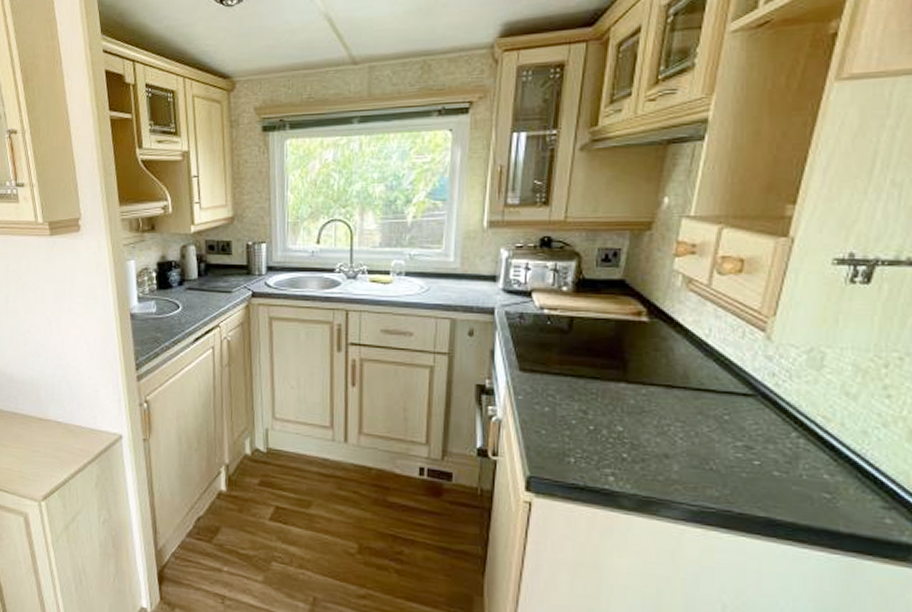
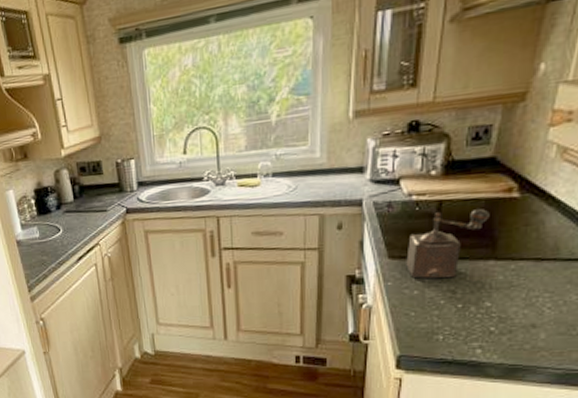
pepper mill: none [537,329,620,398] -> present [406,209,490,279]

